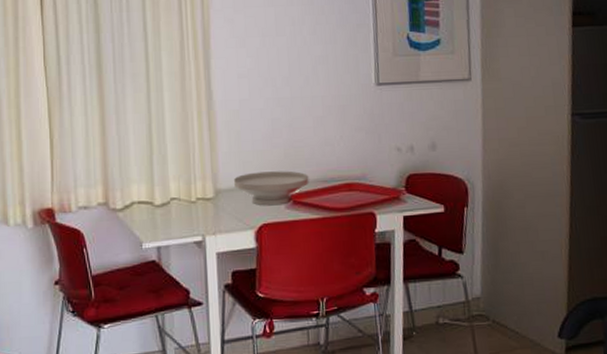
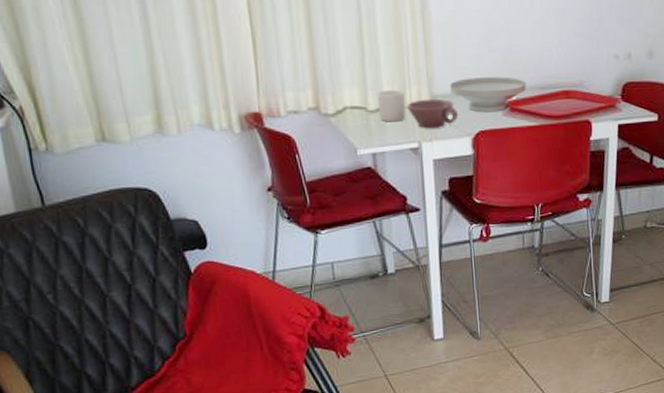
mug: none [163,185,191,217] -> present [376,90,406,122]
cup: none [191,193,242,222] -> present [406,98,459,129]

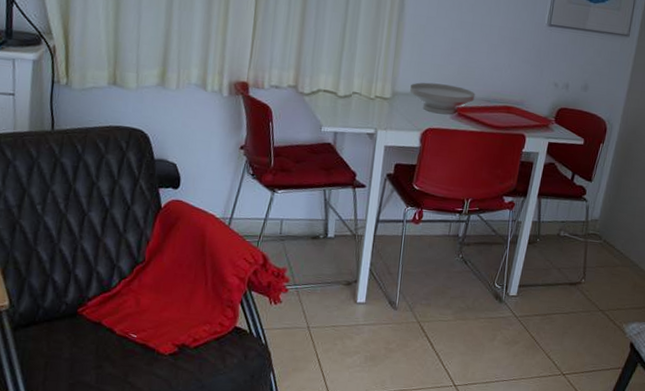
mug: present [376,90,406,122] -> none [346,81,371,109]
cup: present [406,98,459,129] -> none [370,93,414,120]

